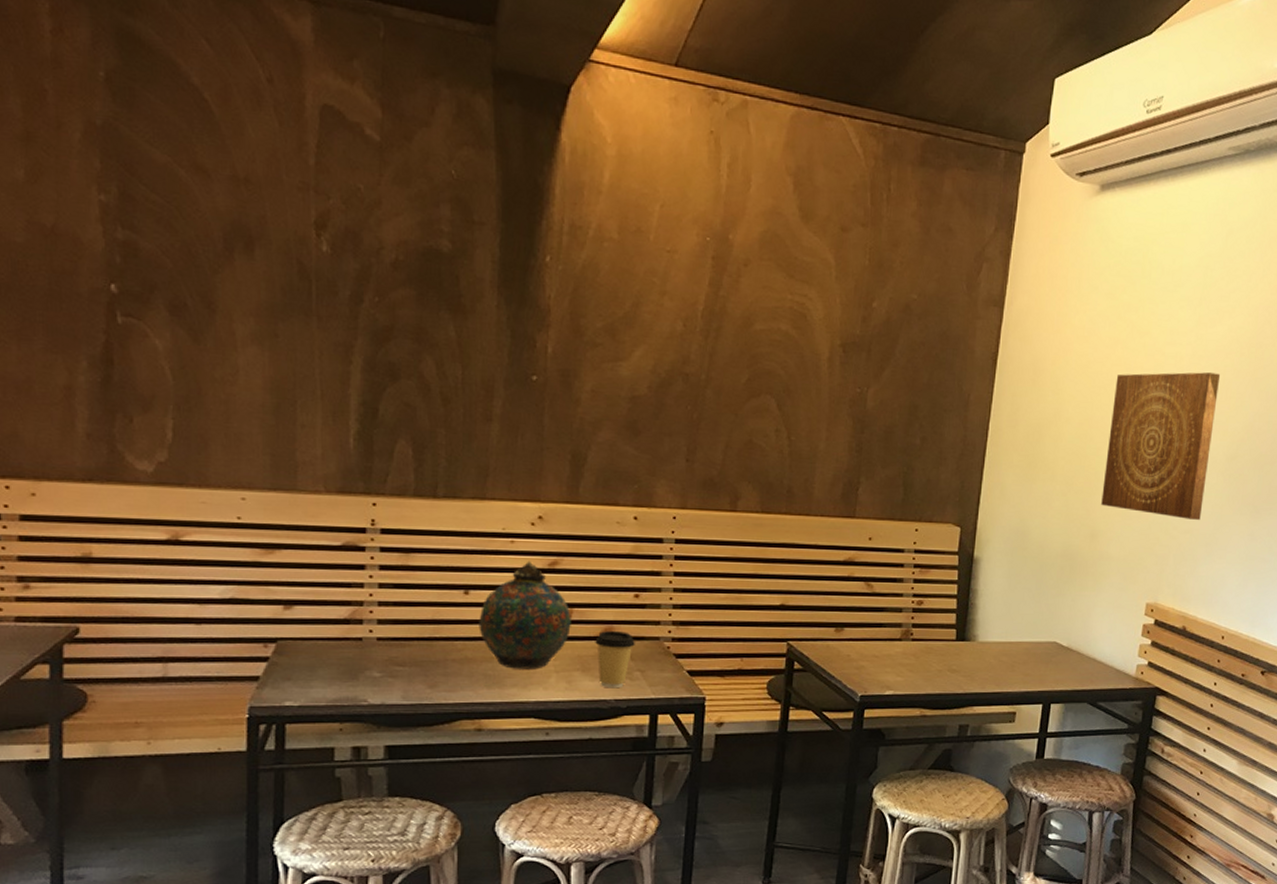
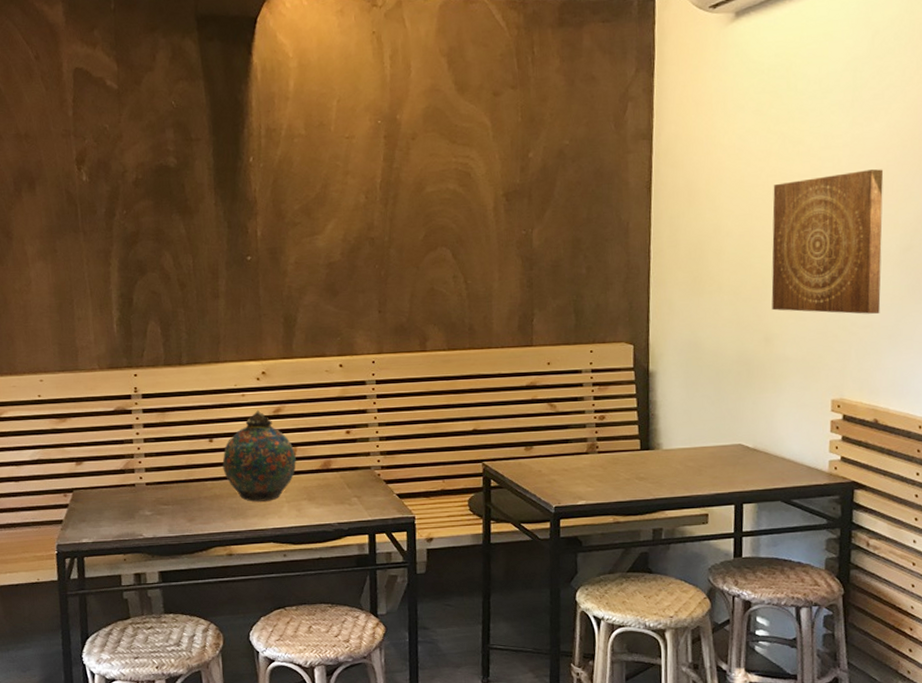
coffee cup: present [595,631,635,689] -> none [317,464,350,514]

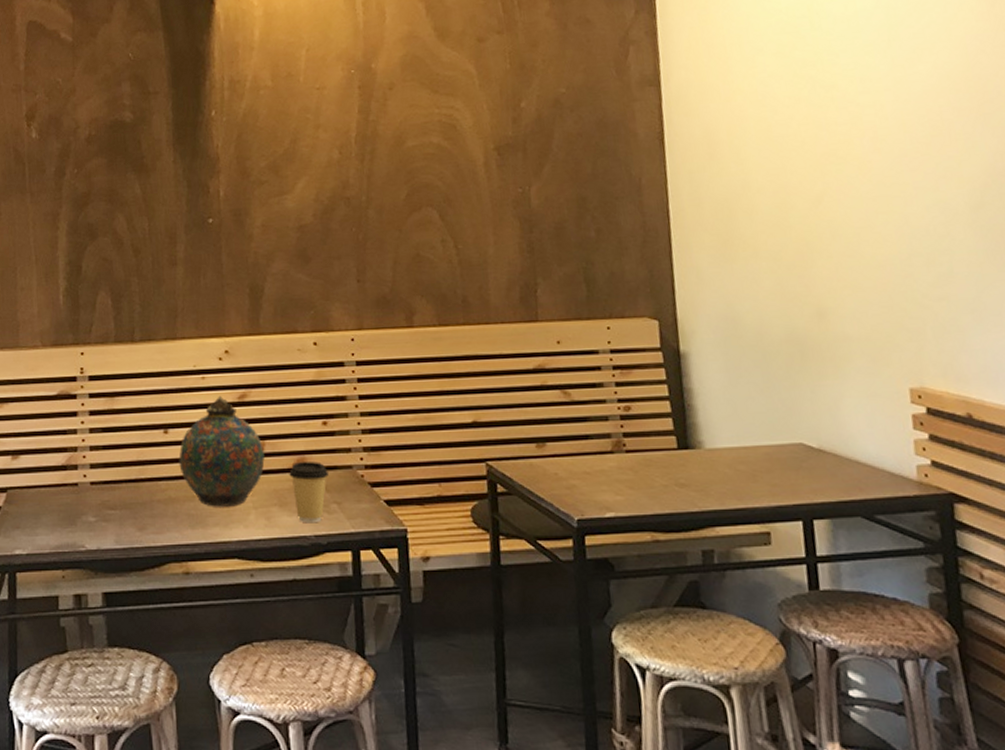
coffee cup: none [317,464,350,514] -> present [289,462,329,524]
wall art: present [771,169,884,314] -> none [806,115,956,284]

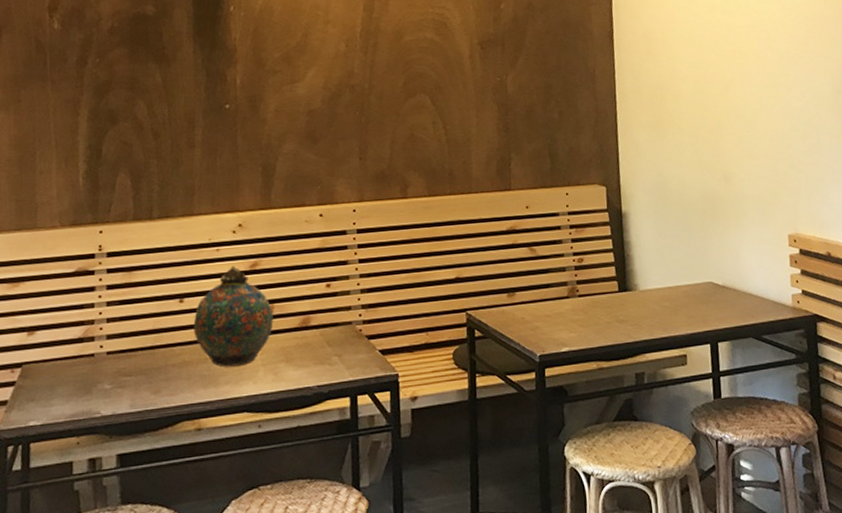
coffee cup: present [289,462,329,524] -> none [295,320,331,376]

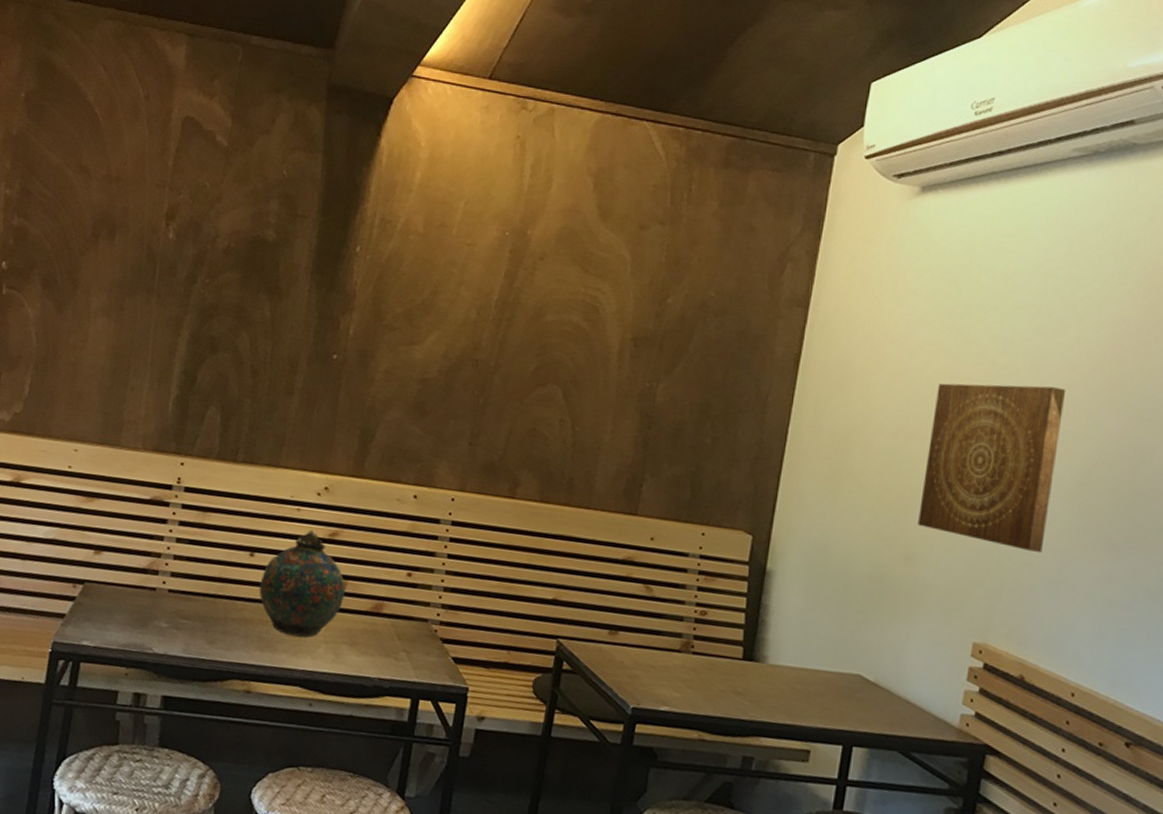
wall art: none [719,21,822,153] -> present [918,383,1066,552]

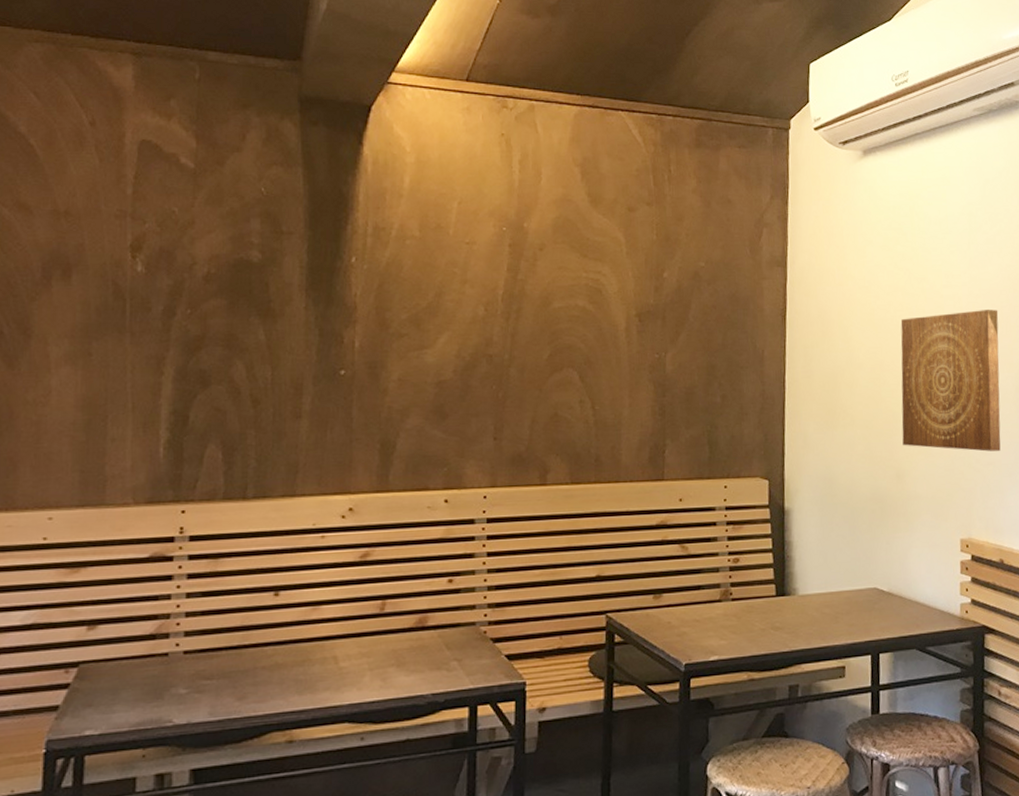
snuff bottle: present [259,529,345,638] -> none [289,555,384,671]

